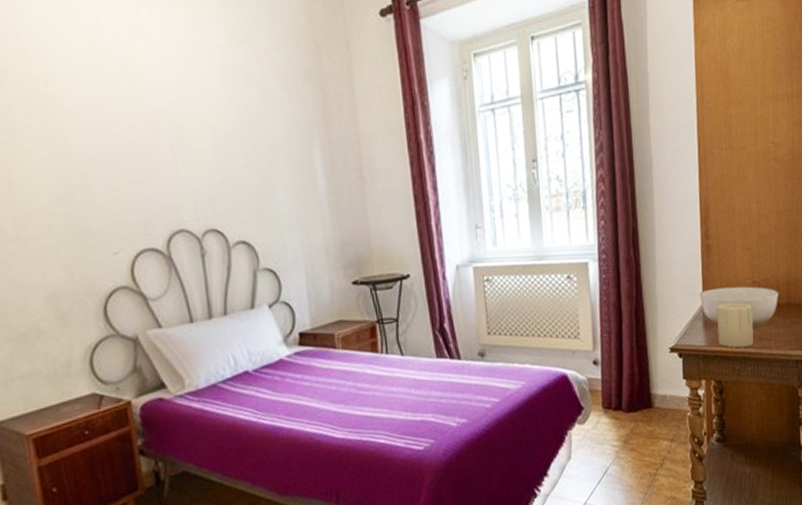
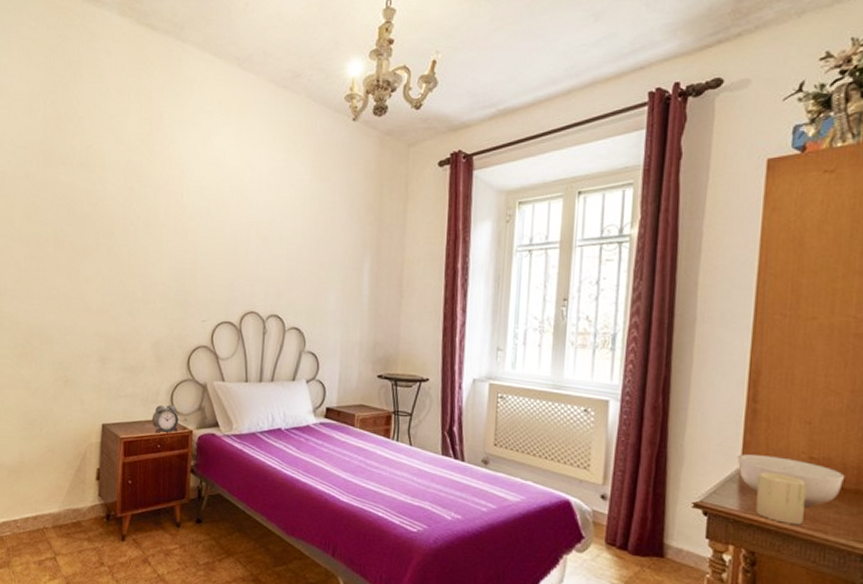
alarm clock: none [67,373,111,418] -> present [151,405,179,434]

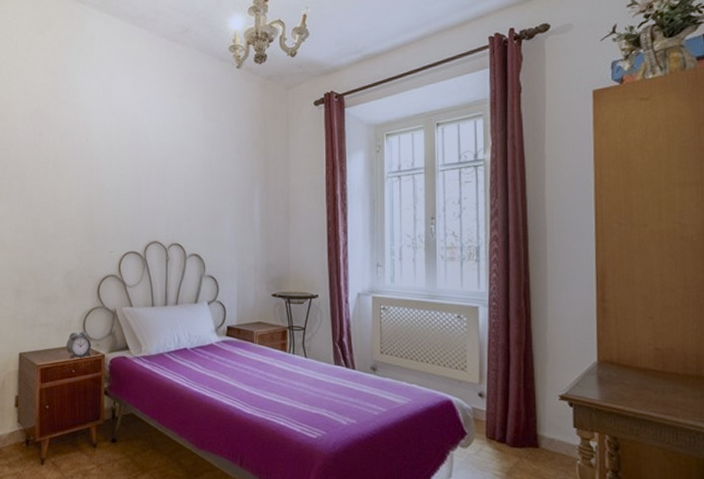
bowl: present [737,454,845,508] -> none [593,349,687,394]
candle: present [756,472,808,525] -> none [612,364,656,410]

